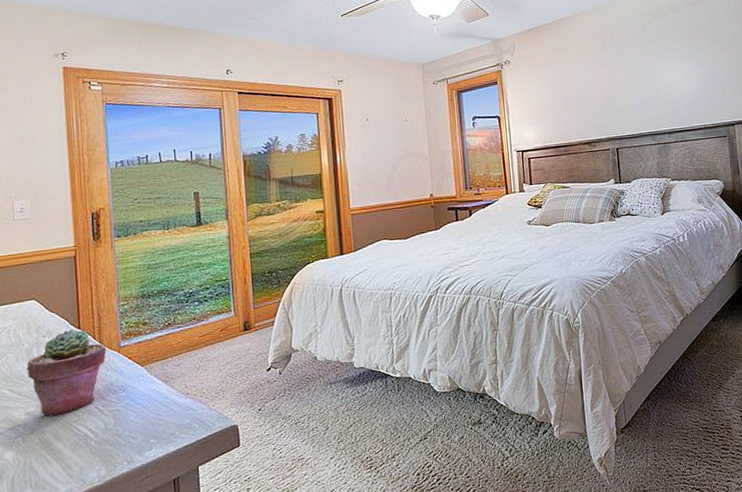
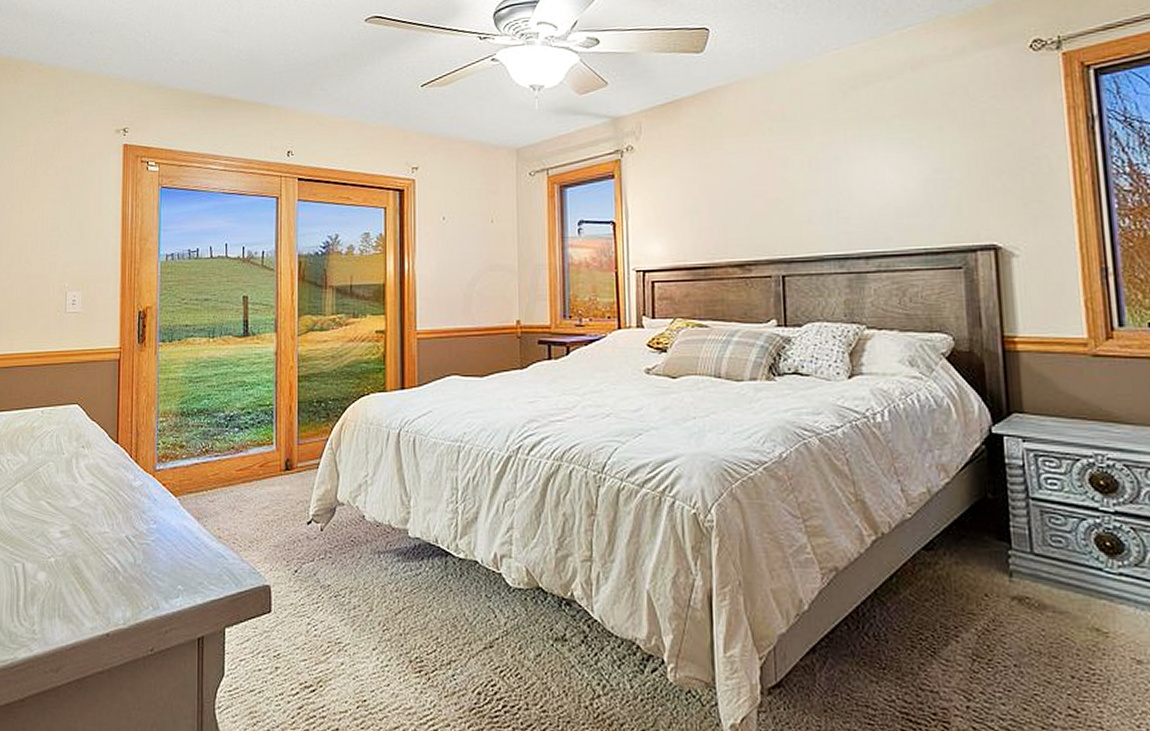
potted succulent: present [26,328,107,416] -> none [64,442,142,539]

